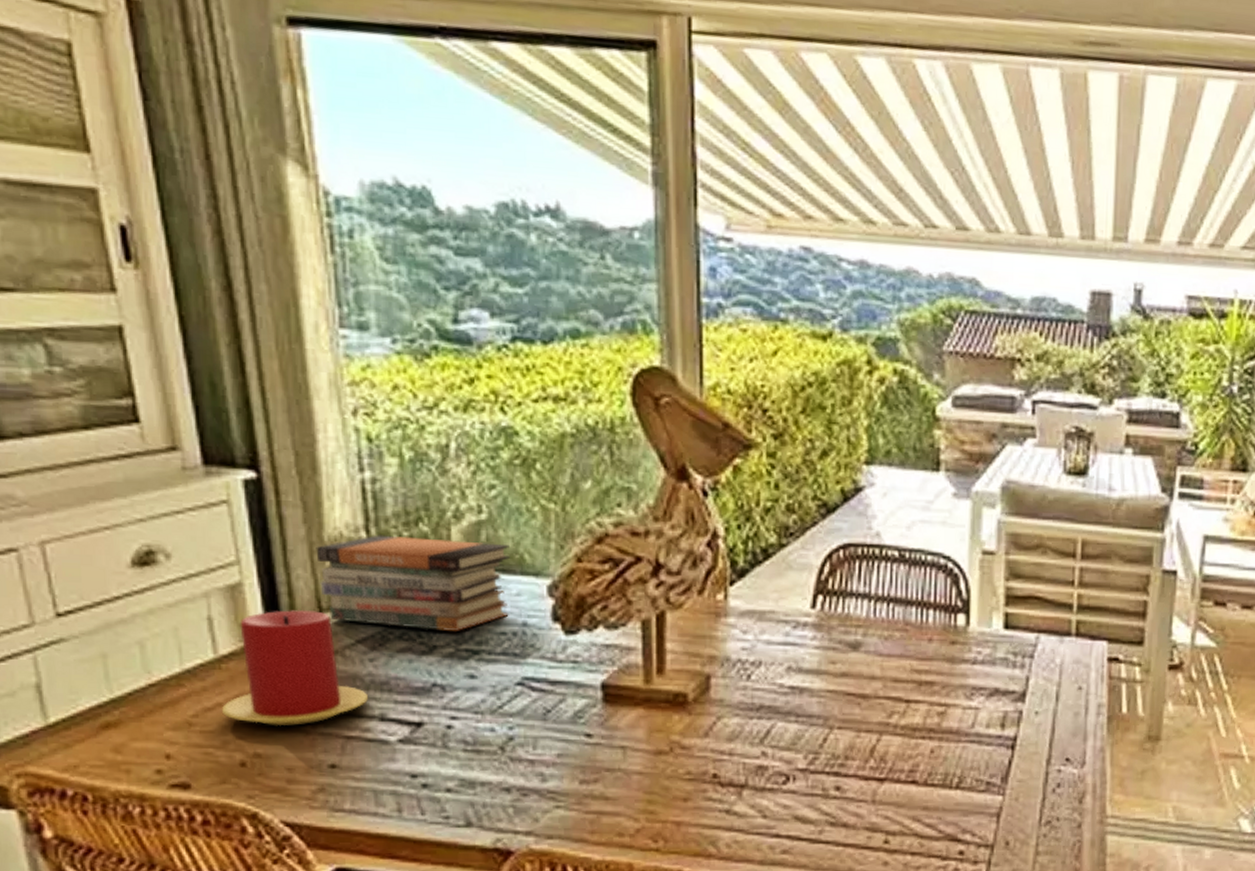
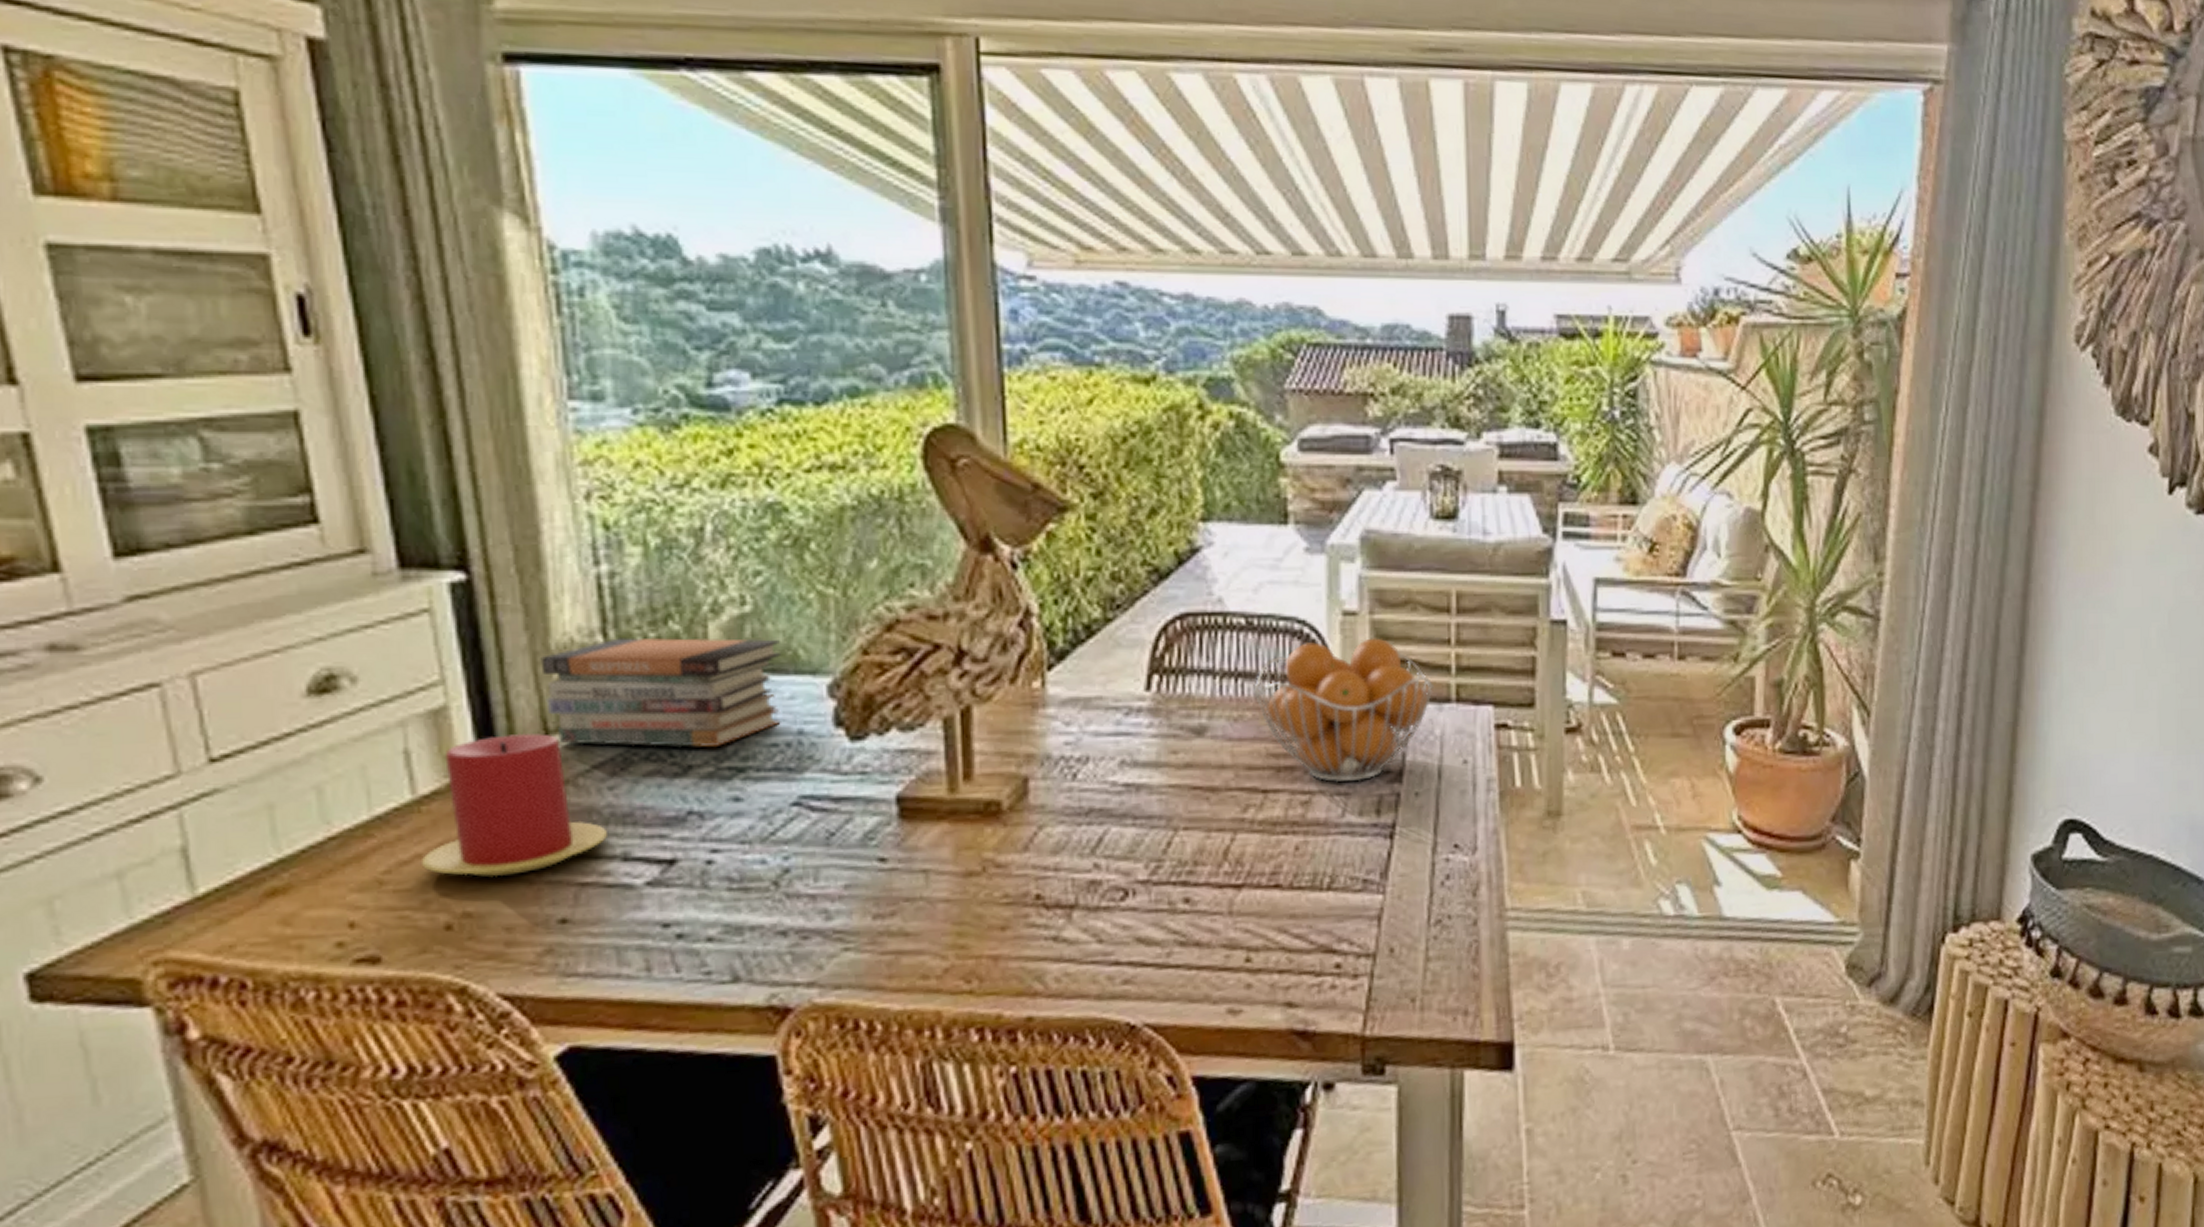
fruit basket: none [903,575,1057,699] -> present [1254,638,1433,783]

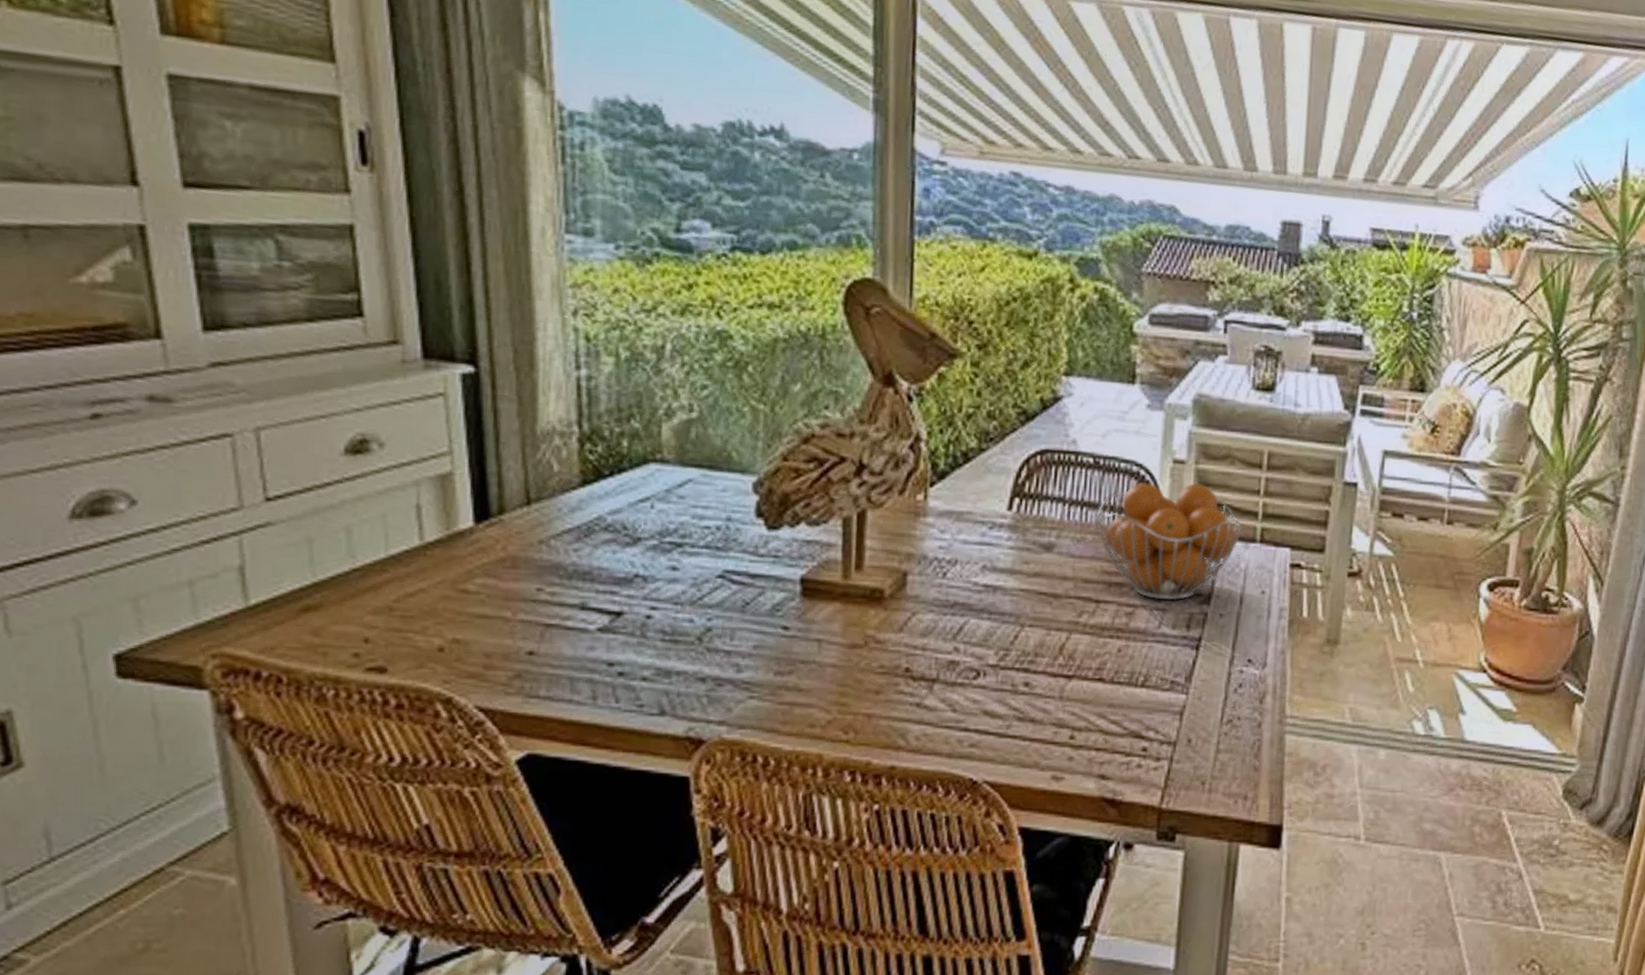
candle: present [420,732,607,878] -> none [423,499,570,613]
book stack: present [540,637,782,748] -> none [528,430,719,525]

